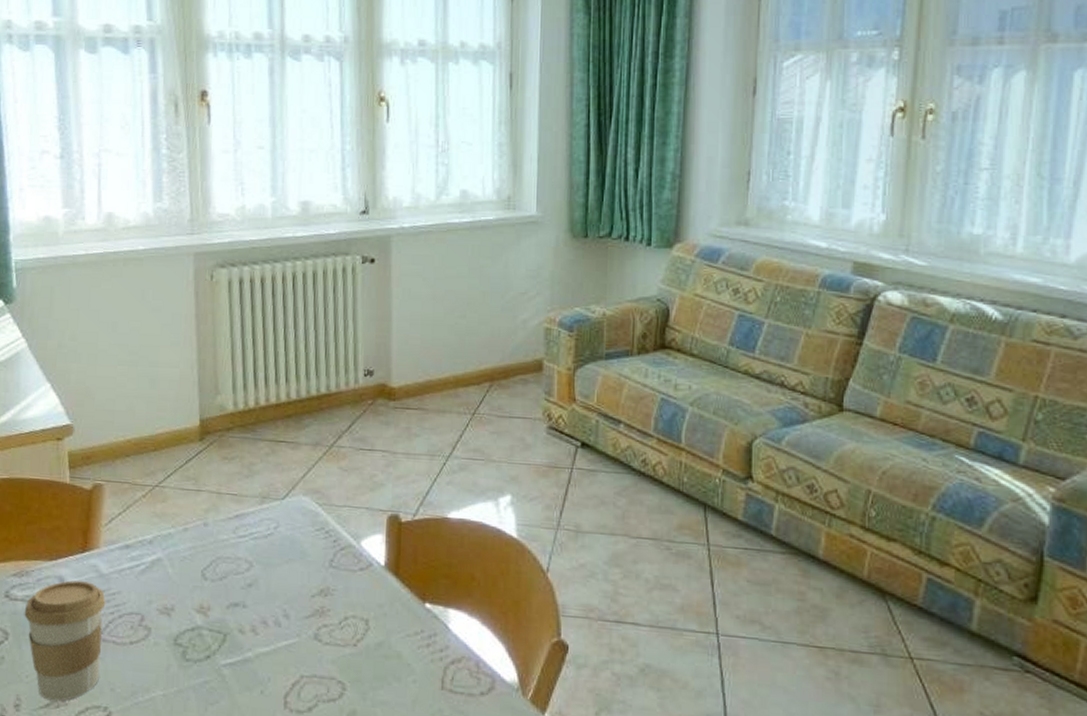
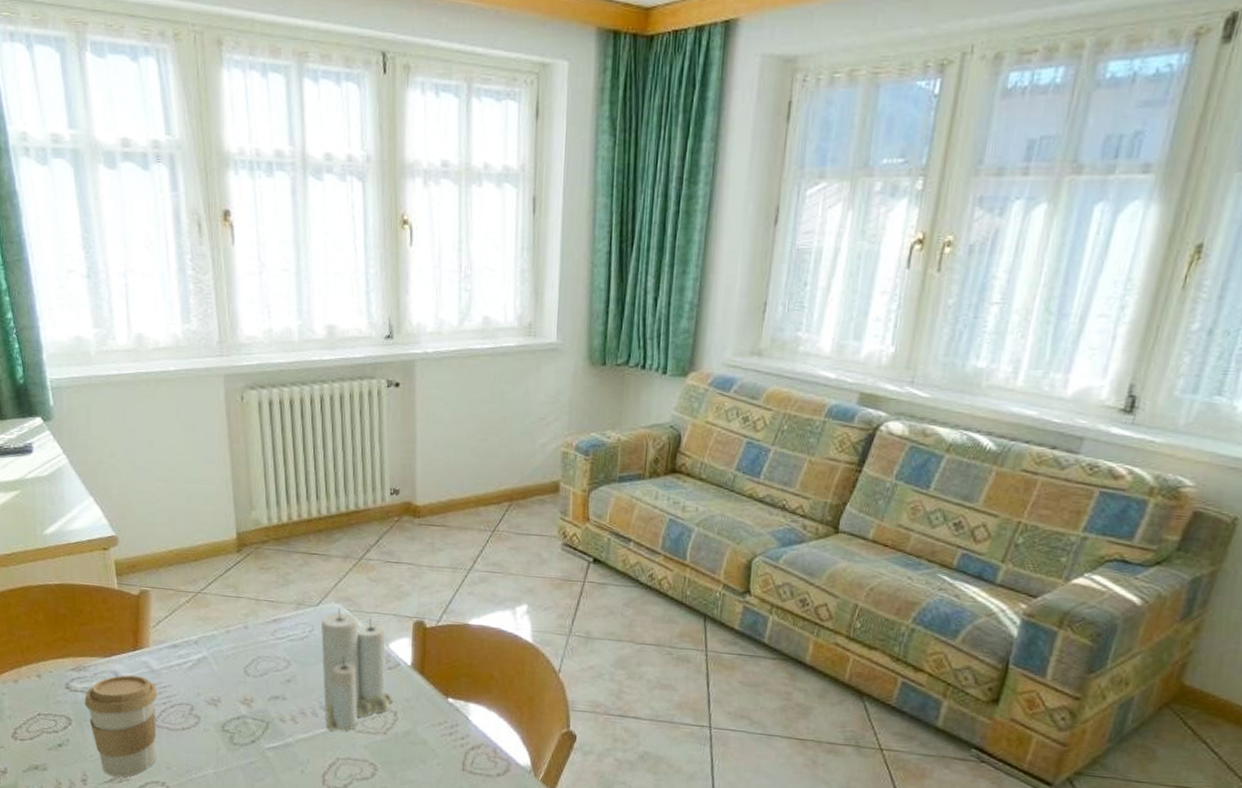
candle: none [287,502,365,644] -> present [321,608,393,731]

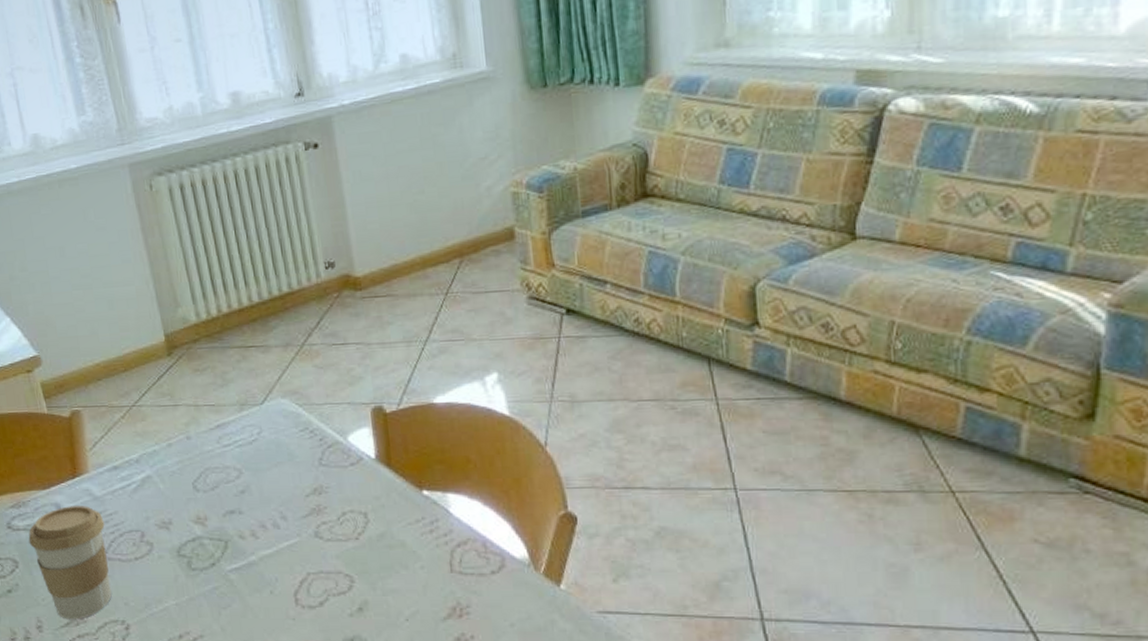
candle: present [321,608,393,731] -> none [269,404,361,542]

